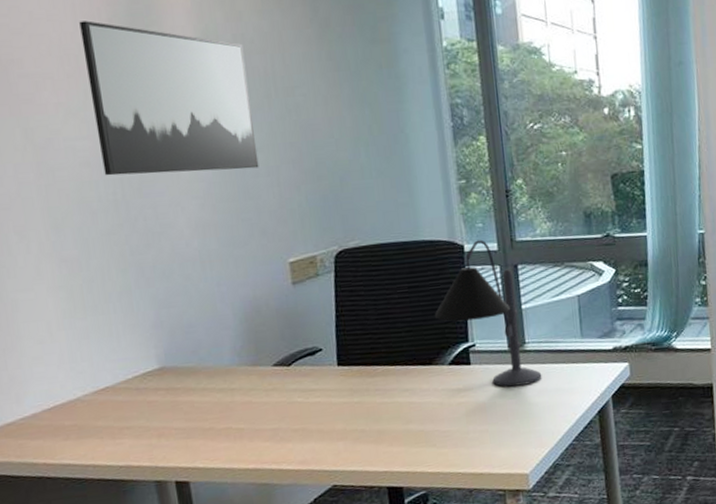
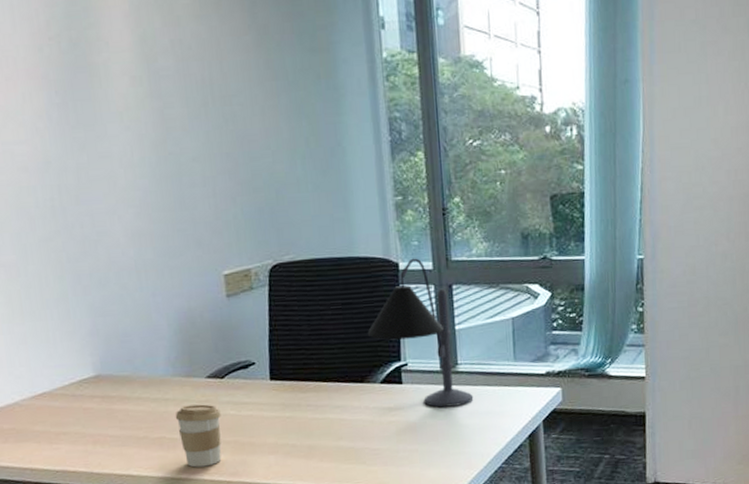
wall art: present [79,20,259,176] -> none [17,22,196,182]
coffee cup: none [241,392,290,457] -> present [175,404,222,468]

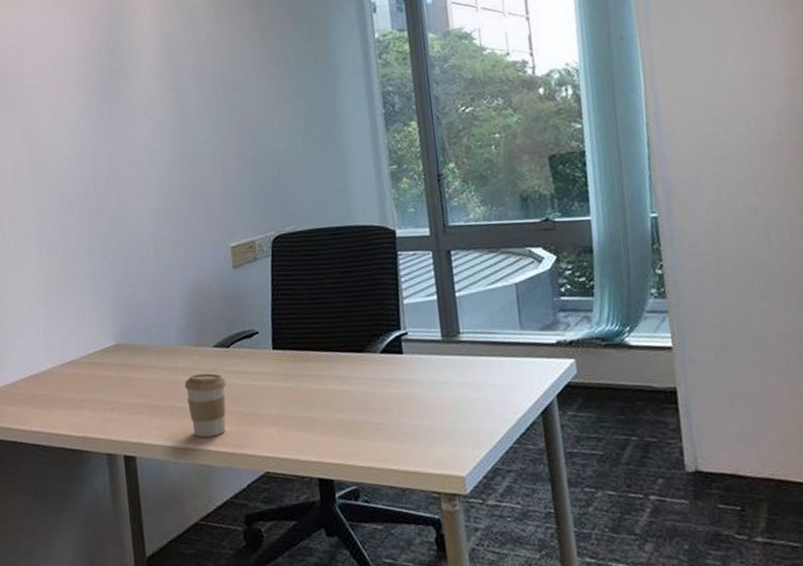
desk lamp: present [367,258,474,408] -> none [366,224,479,379]

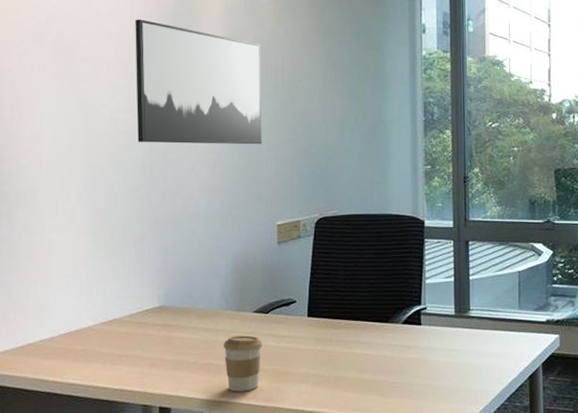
wall art: none [68,37,207,169] -> present [135,19,262,145]

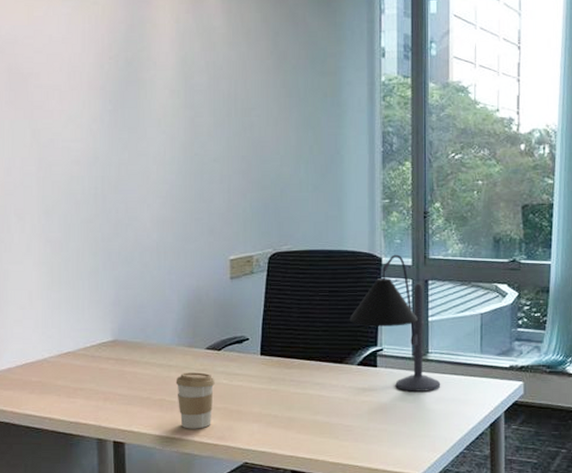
wall art: present [135,19,262,145] -> none [86,44,215,176]
desk lamp: none [394,217,482,348] -> present [349,254,441,392]

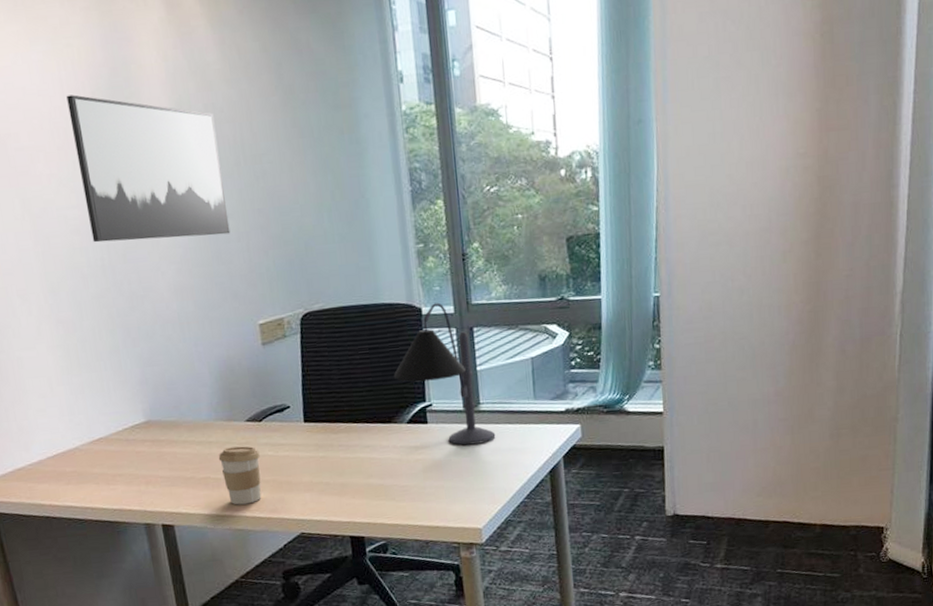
wall art: none [86,44,215,176] -> present [66,94,231,243]

